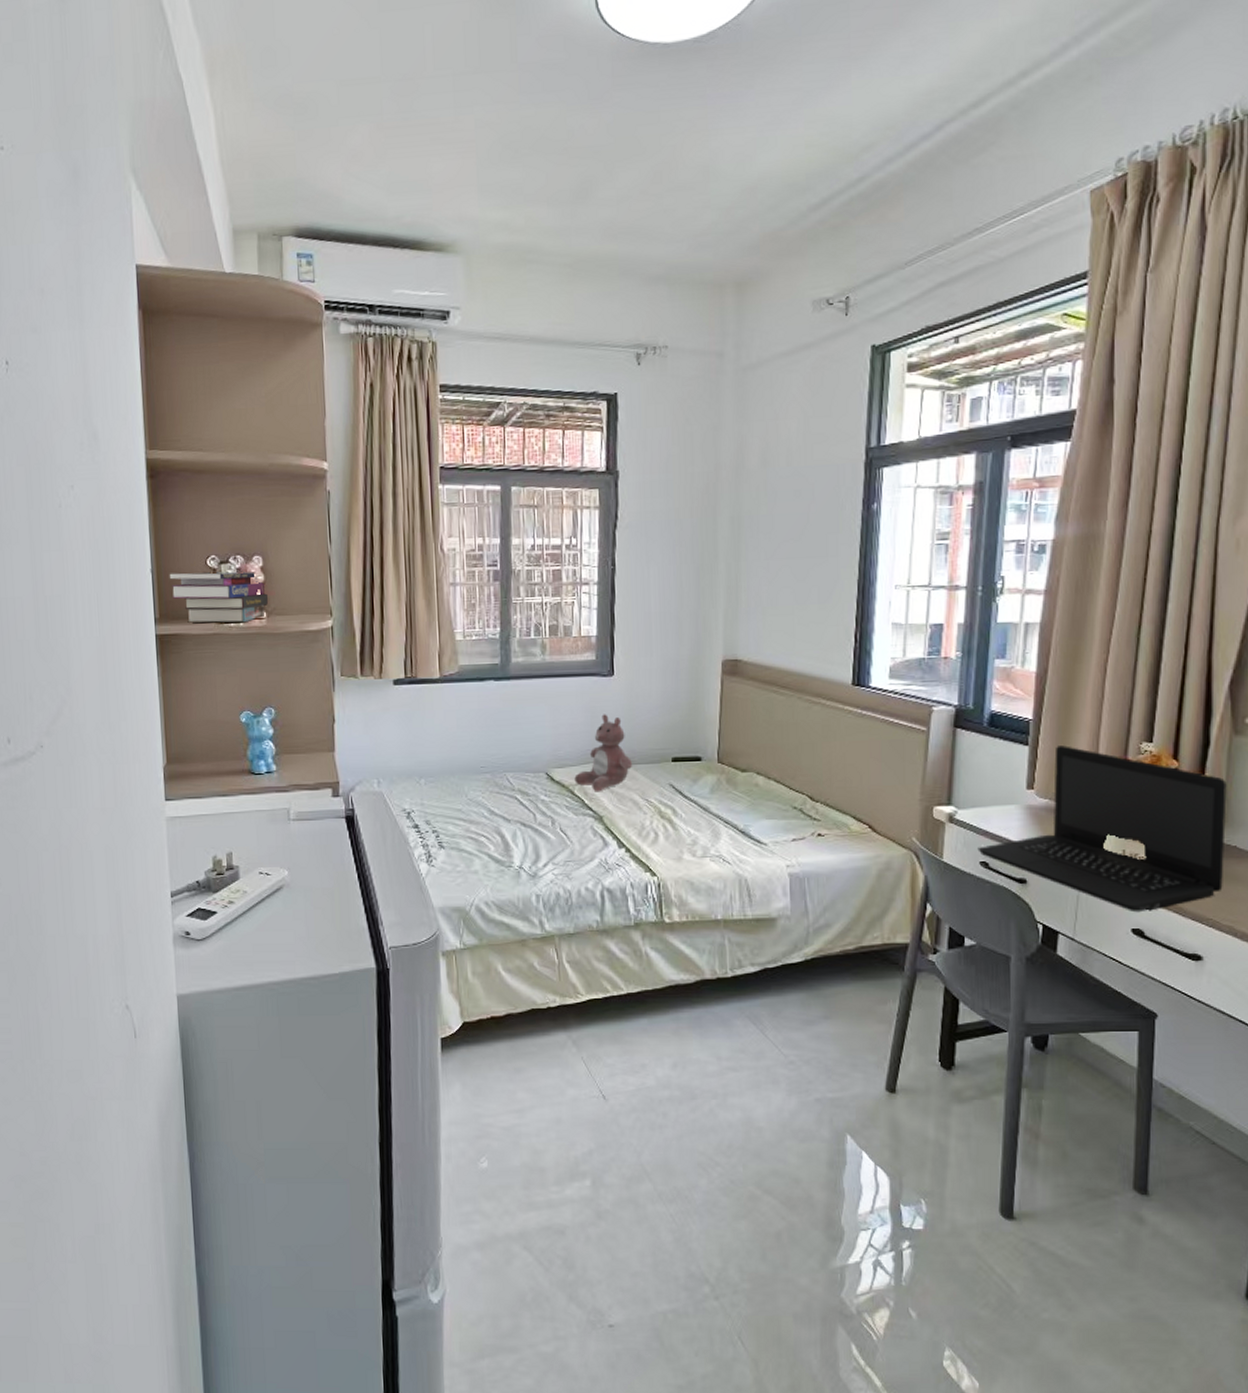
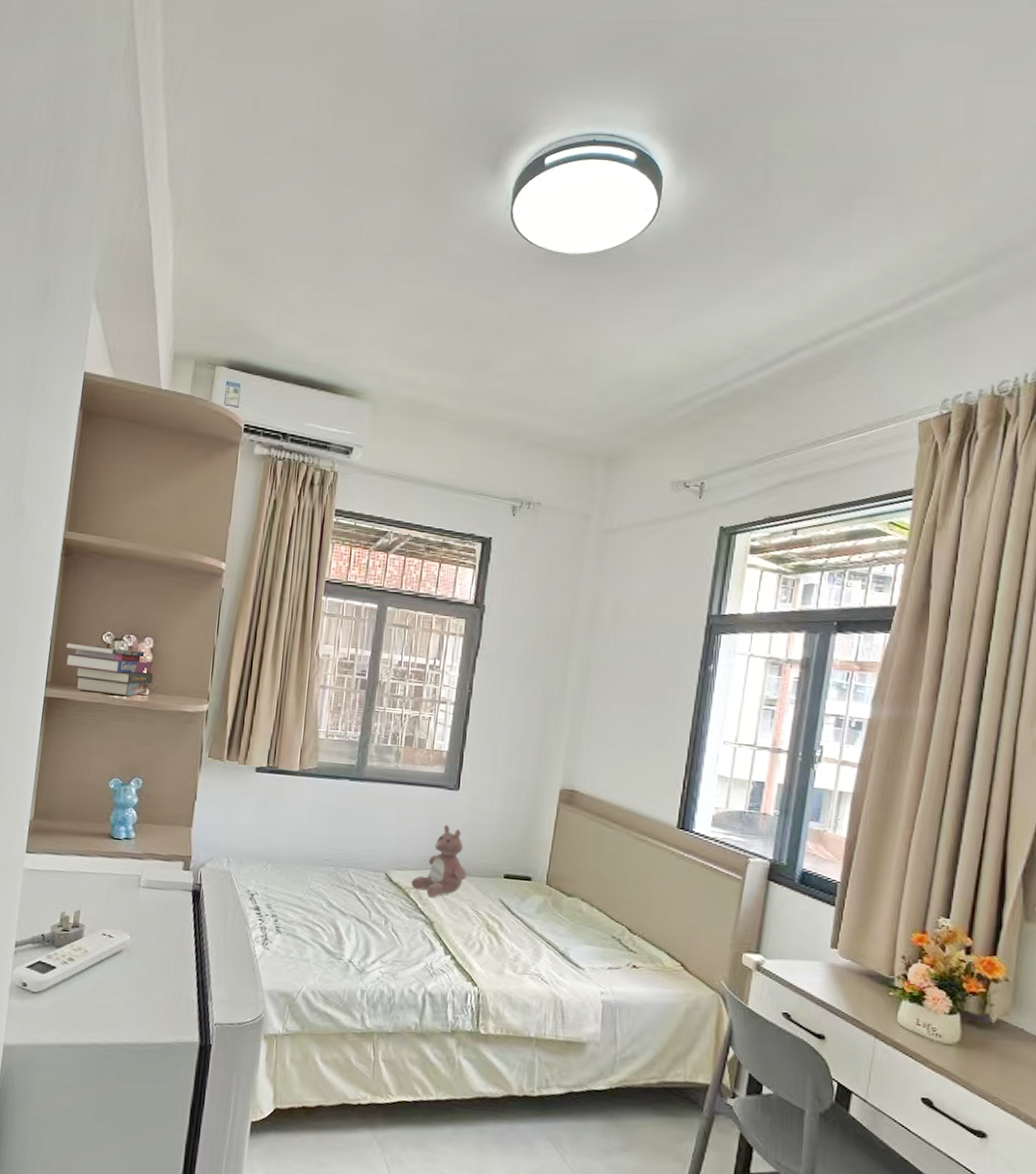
laptop: present [977,745,1227,913] -> none [781,910,1016,1083]

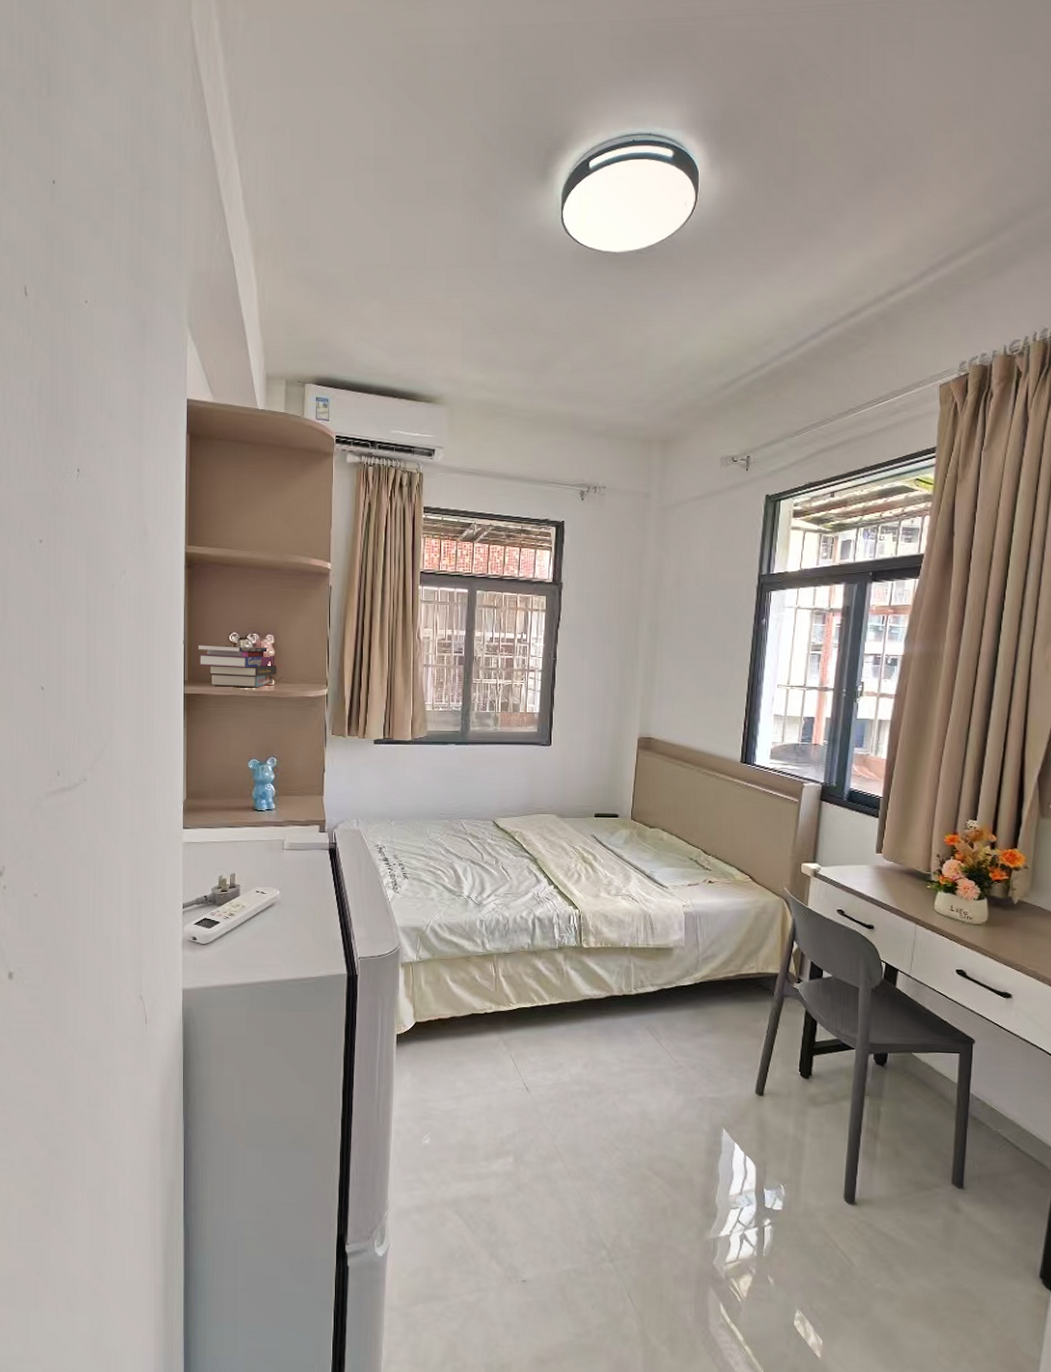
stuffed animal: present [411,824,467,898] -> none [516,776,562,839]

